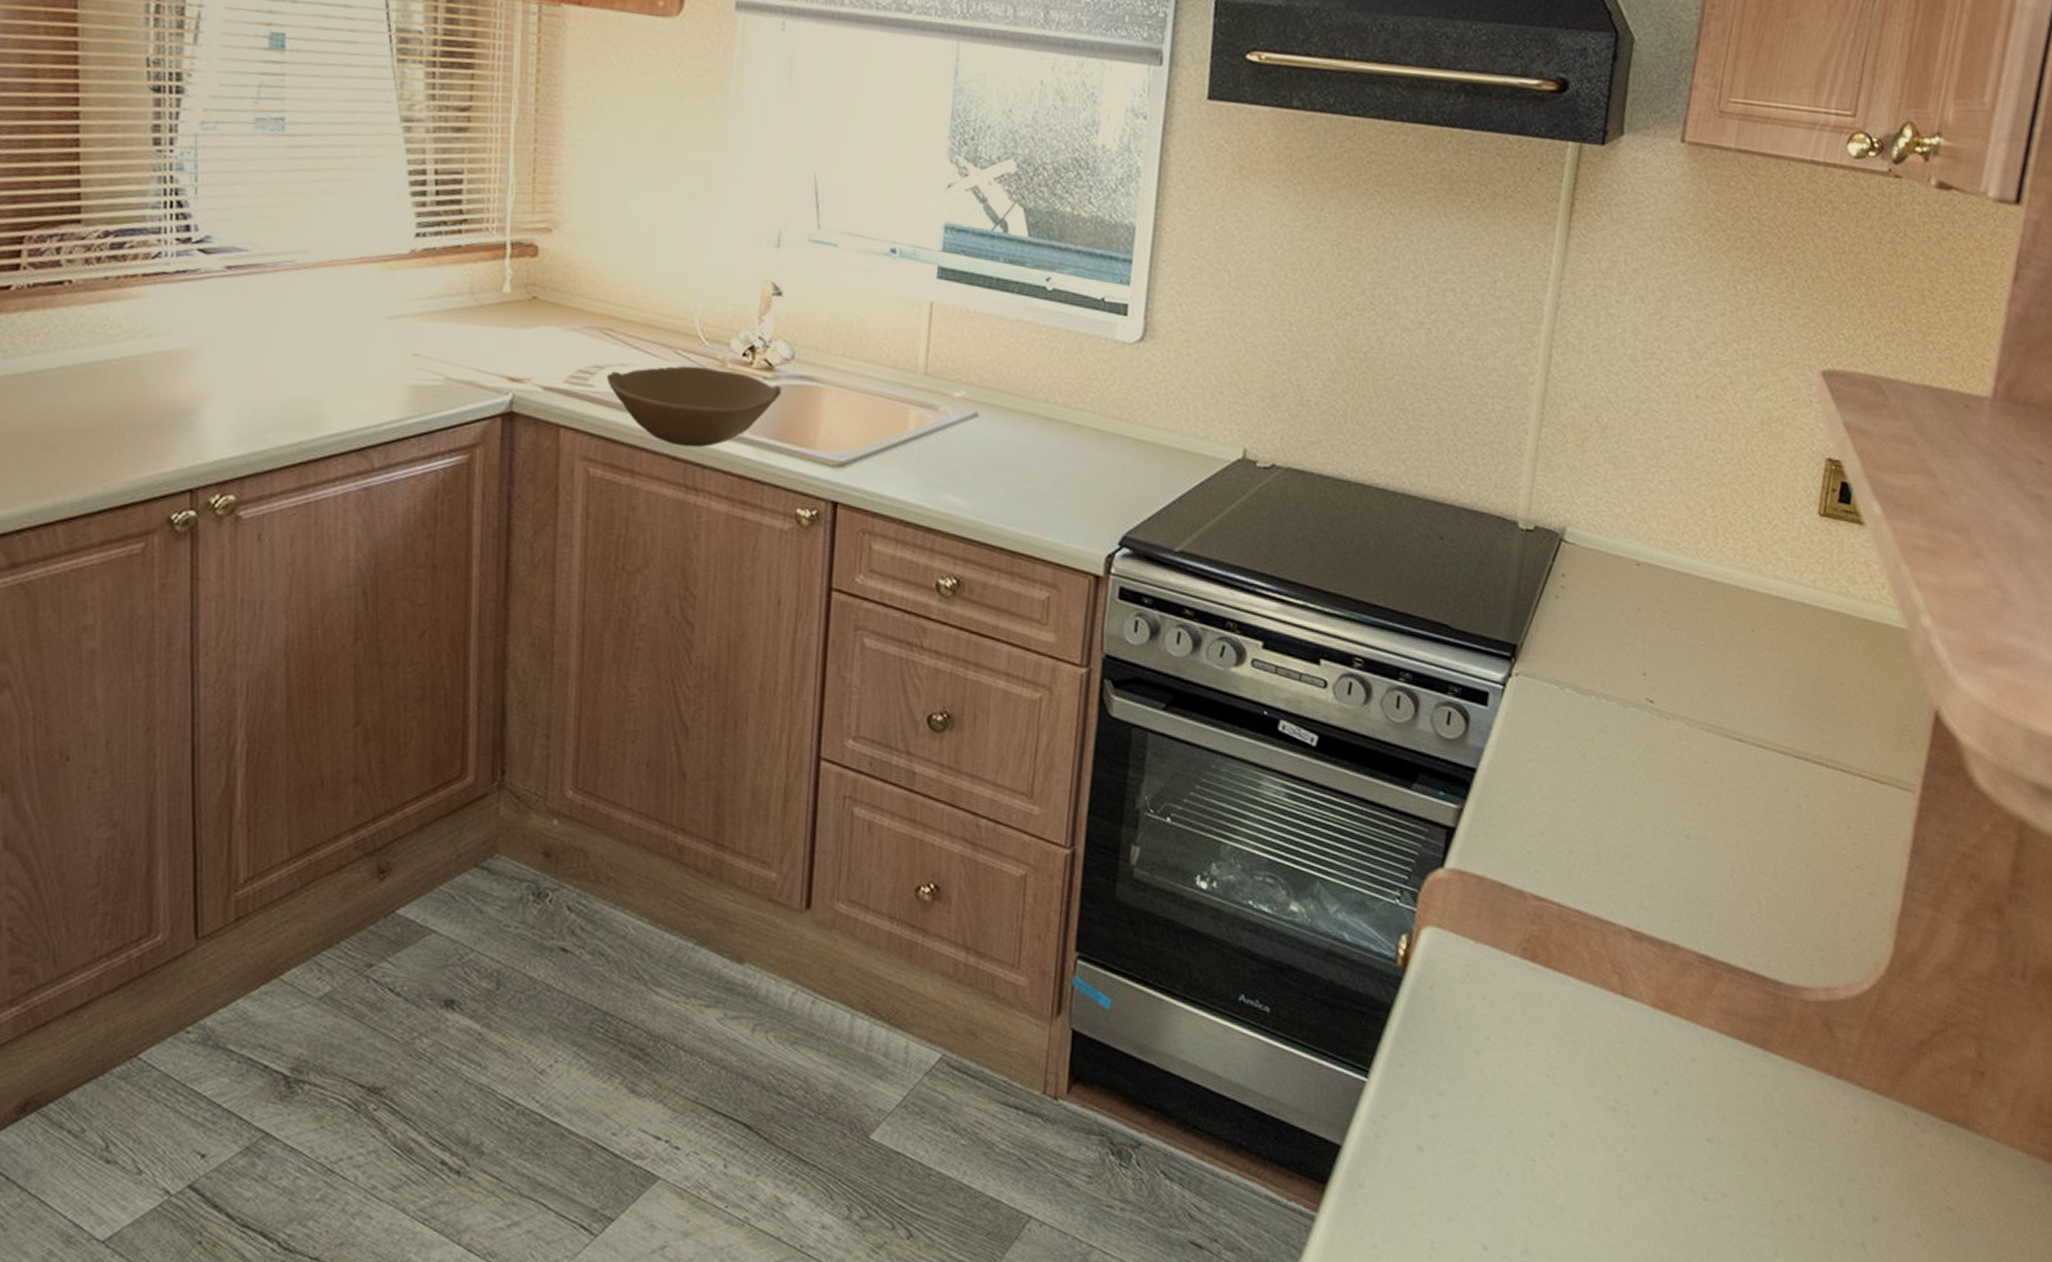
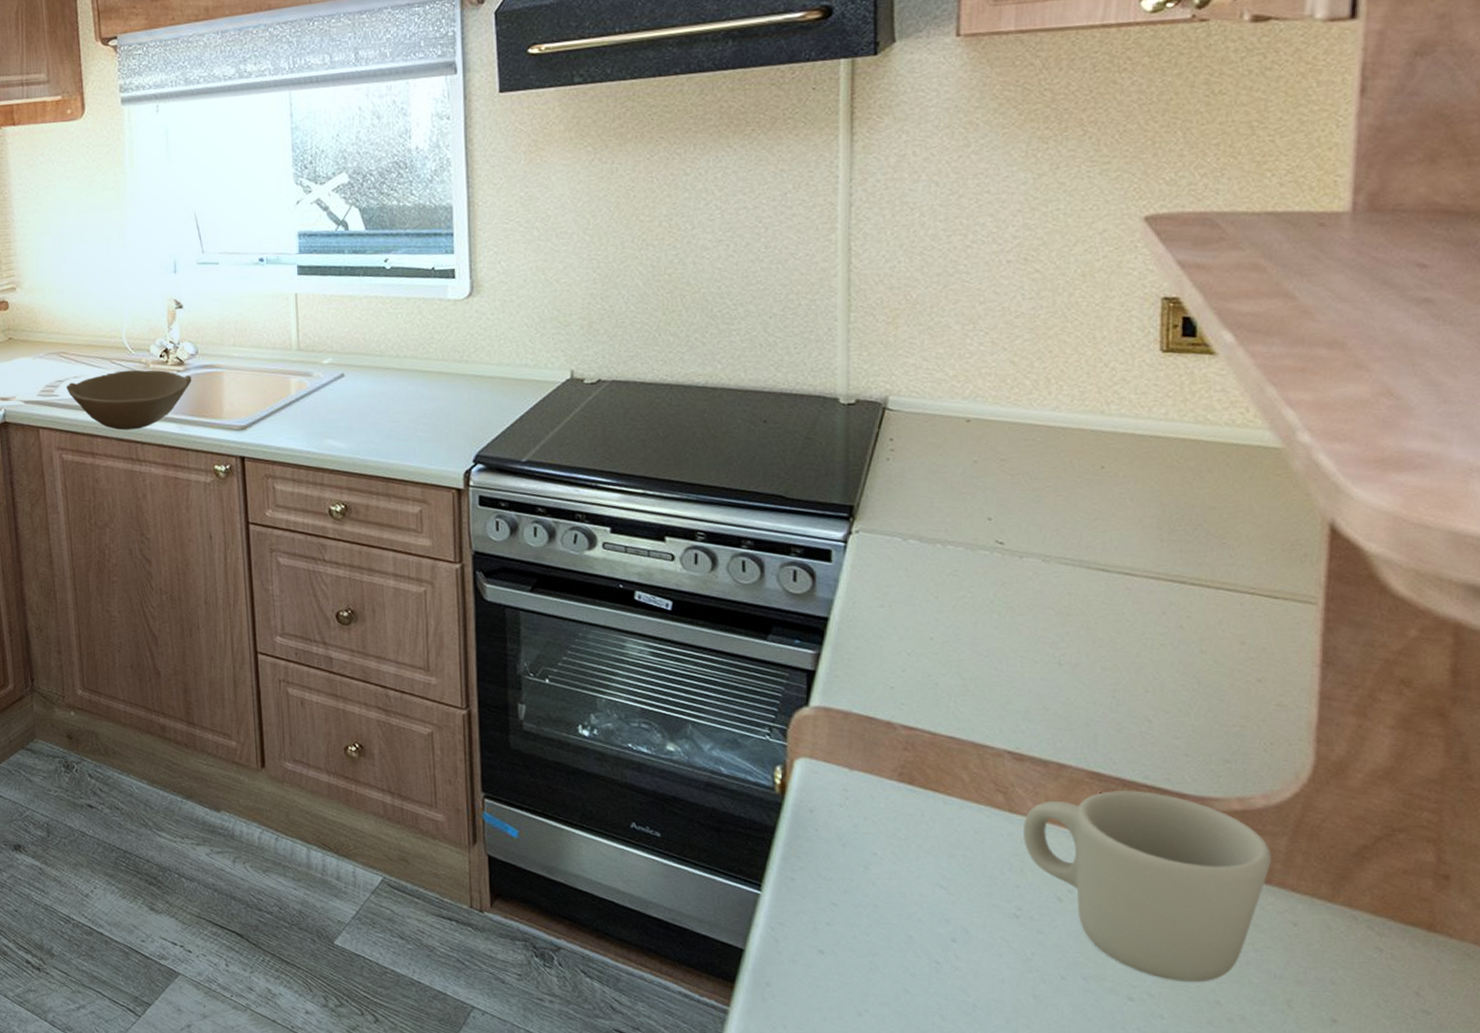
mug: none [1631,976,1846,1181] -> present [1023,790,1271,982]

